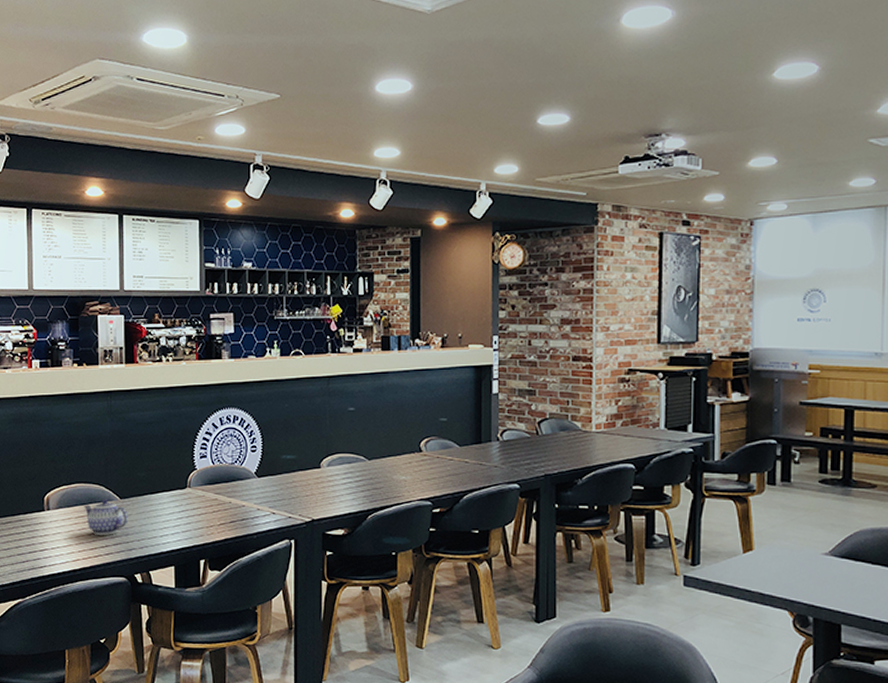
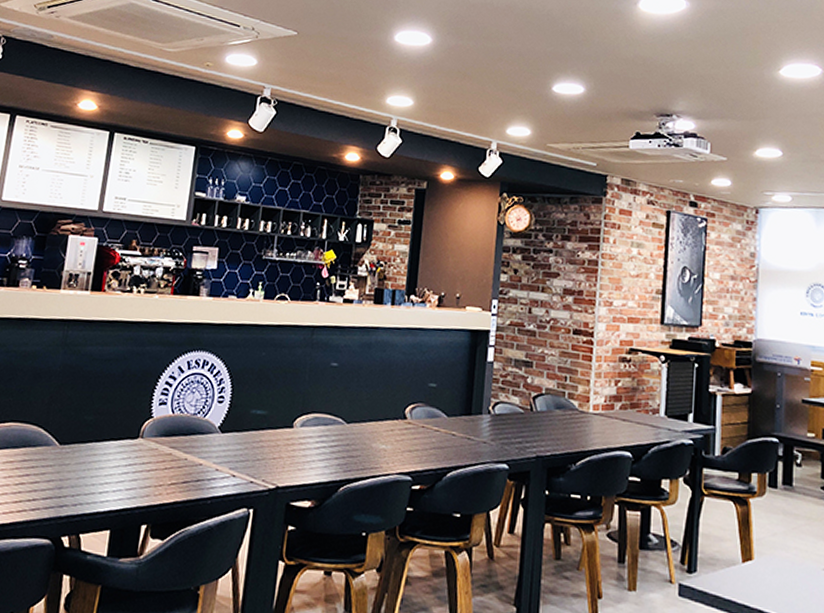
teapot: present [83,499,128,535] -> none [14,443,66,487]

